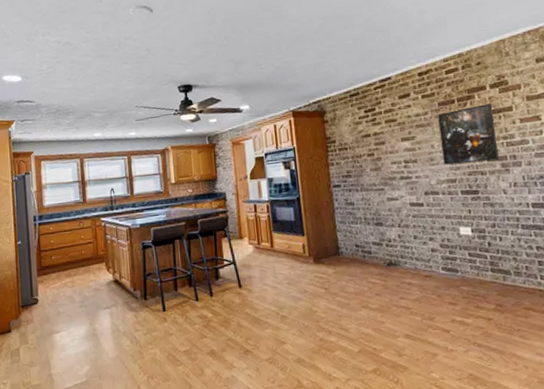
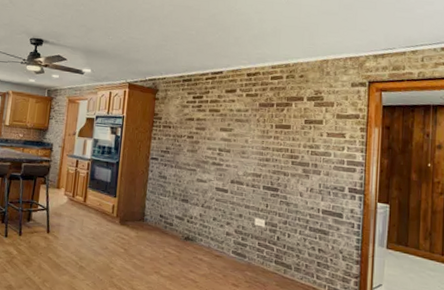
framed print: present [437,103,499,165] -> none [253,113,305,166]

